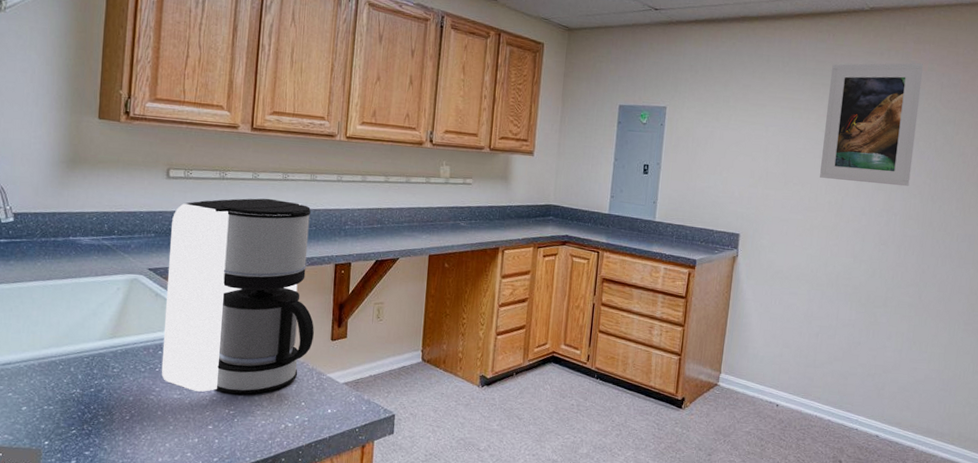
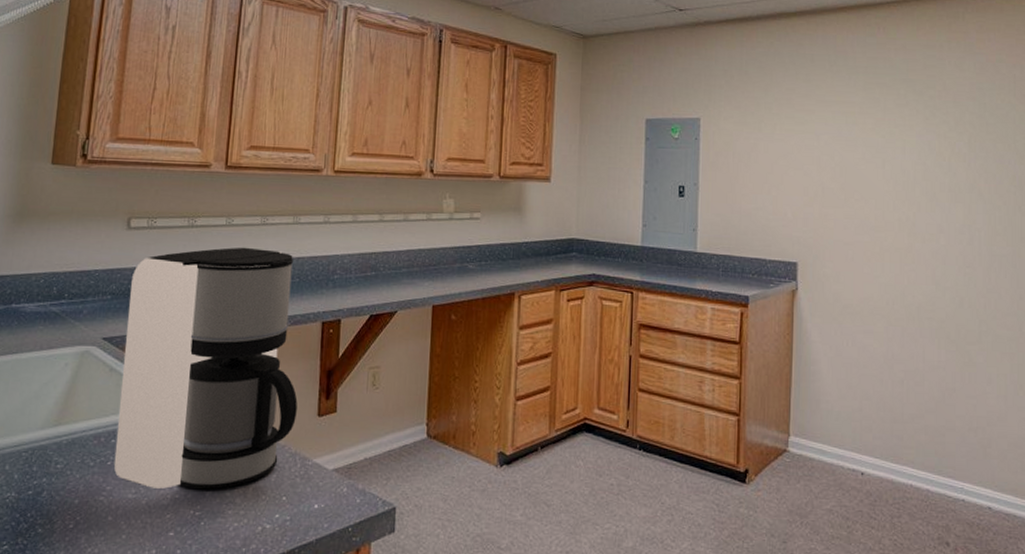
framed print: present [820,63,924,187] -> none [885,54,991,197]

